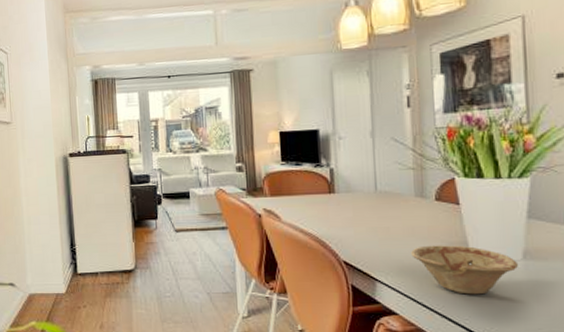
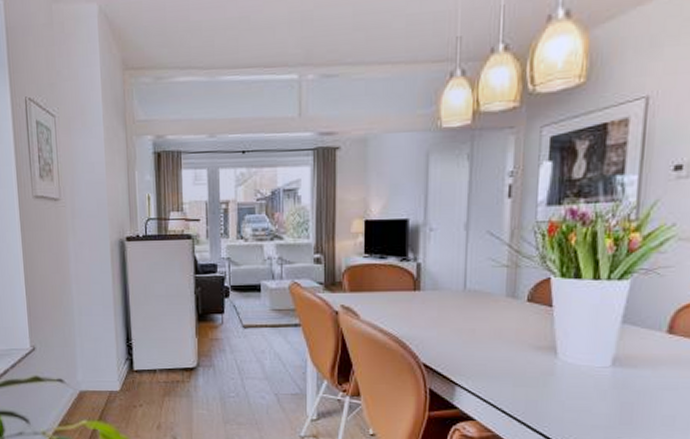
dish: present [411,245,518,295] -> none [496,349,605,402]

